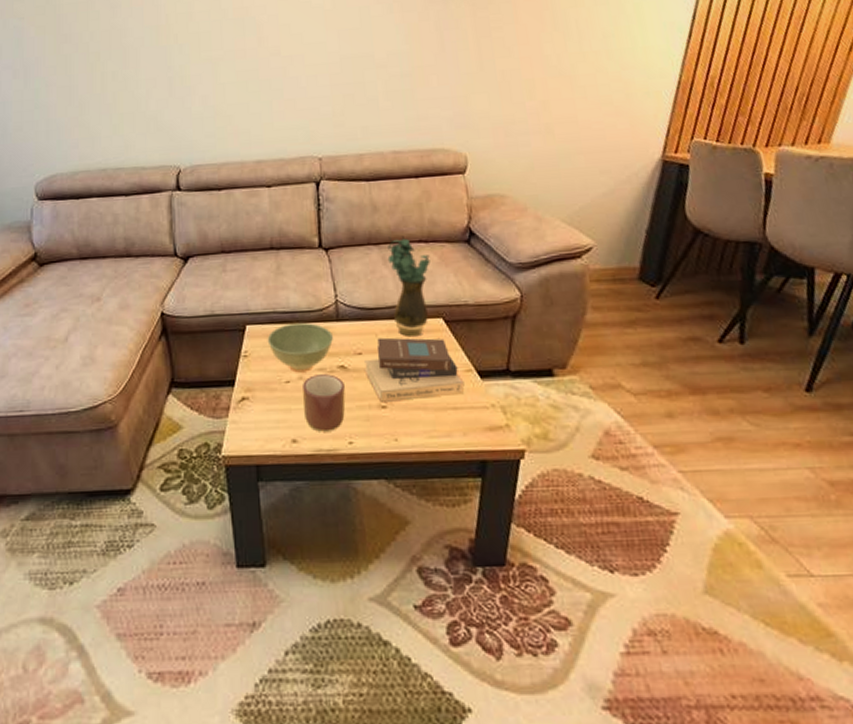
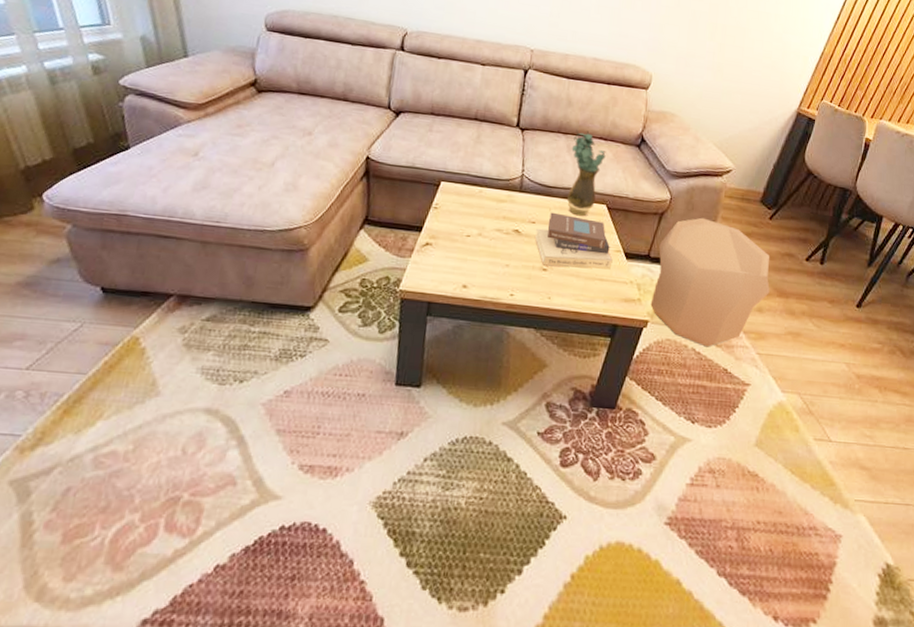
bowl: present [267,323,333,373] -> none [457,187,514,231]
mug: present [303,374,346,432] -> none [477,234,516,283]
pouf: none [518,312,678,473] -> present [650,217,770,347]

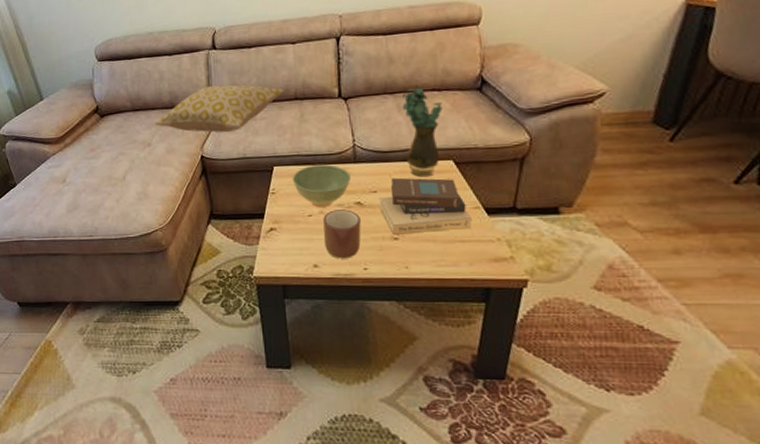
pillow: none [320,86,466,139] -> present [155,85,284,133]
bowl: none [457,187,514,231] -> present [292,164,351,208]
mug: none [477,234,516,283] -> present [323,209,361,259]
pouf: present [650,217,770,347] -> none [525,154,687,303]

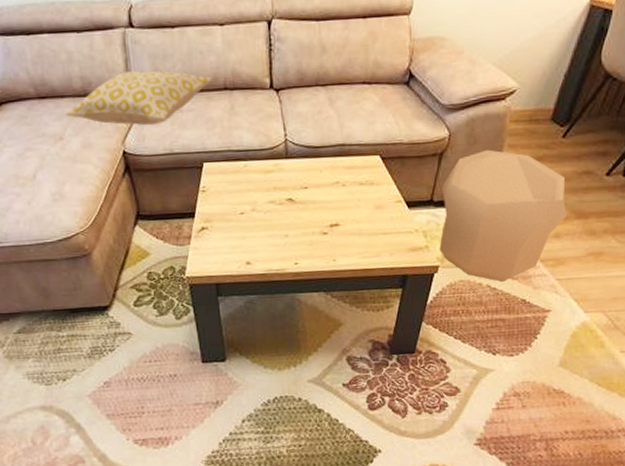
bowl: present [292,164,351,208] -> none [223,160,282,205]
mug: present [323,209,361,259] -> none [255,206,293,255]
books: present [378,177,472,235] -> none [309,173,394,229]
vase: present [402,85,443,178] -> none [333,77,372,173]
pouf: none [525,154,687,303] -> present [439,149,567,282]

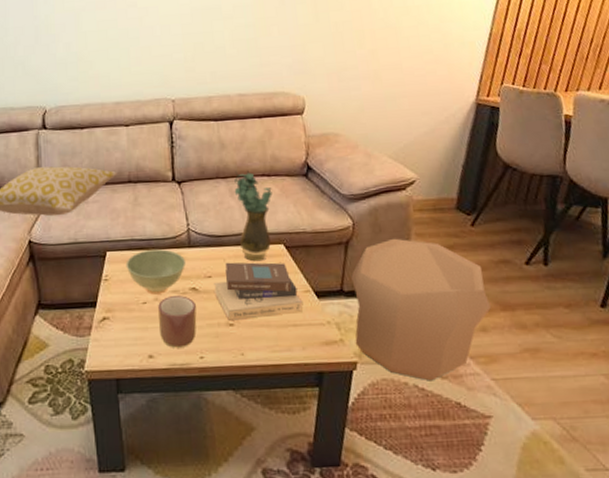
bowl: none [223,160,282,205] -> present [126,249,185,295]
mug: none [255,206,293,255] -> present [158,296,197,348]
books: none [309,173,394,229] -> present [213,262,304,321]
vase: none [333,77,372,173] -> present [234,170,273,262]

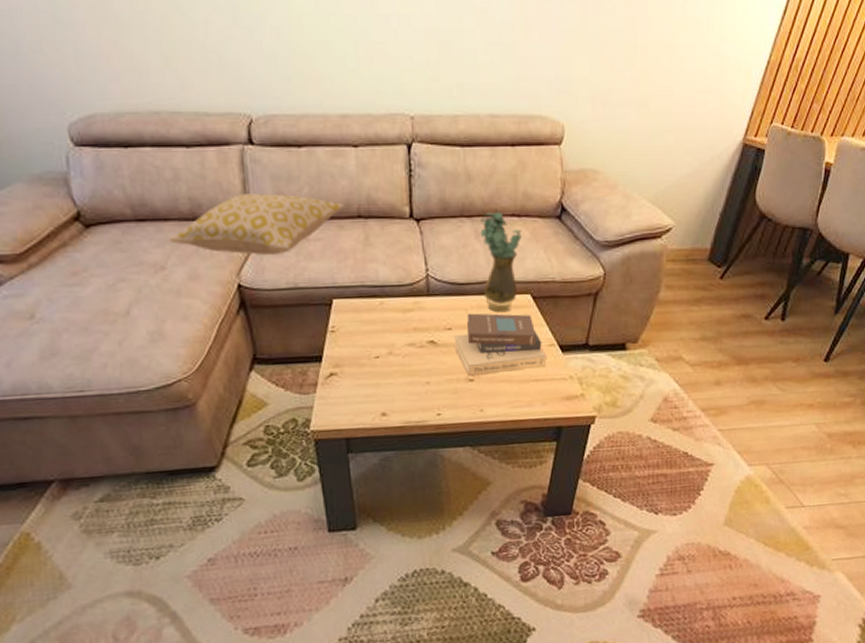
bowl: present [126,249,185,295] -> none [355,297,423,348]
mug: present [158,296,197,348] -> none [392,349,435,405]
pouf: present [351,238,491,381] -> none [595,290,727,433]

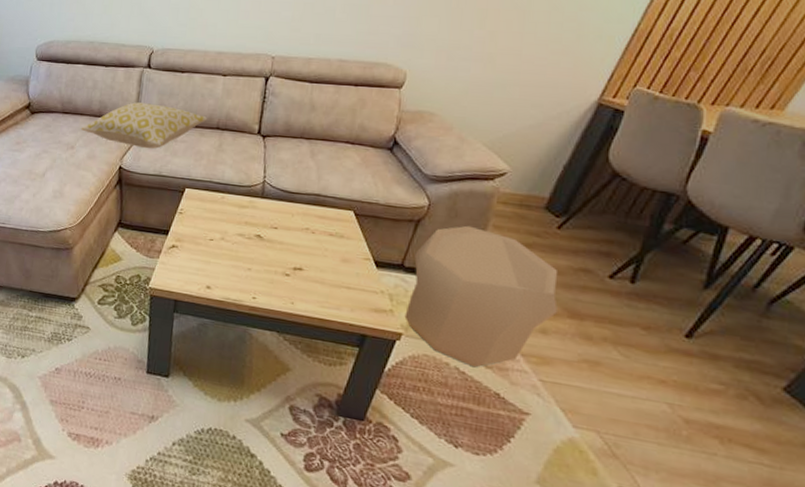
books: present [453,313,547,376] -> none [276,218,361,277]
vase: present [480,208,522,313] -> none [311,134,353,223]
pouf: none [595,290,727,433] -> present [404,225,559,368]

